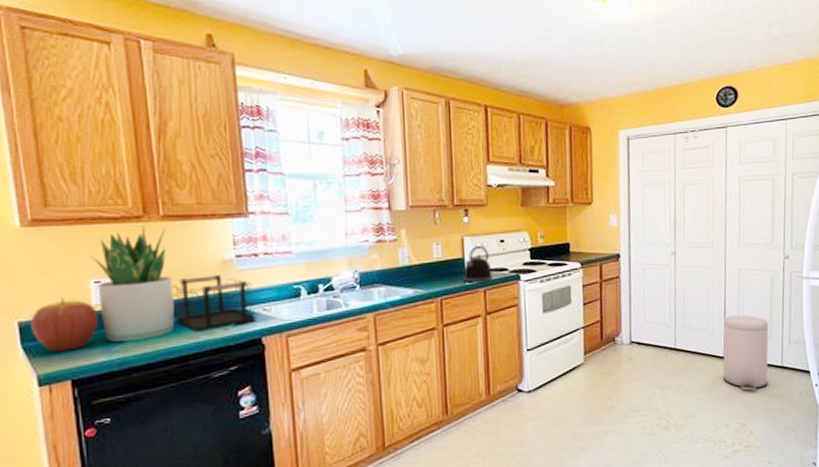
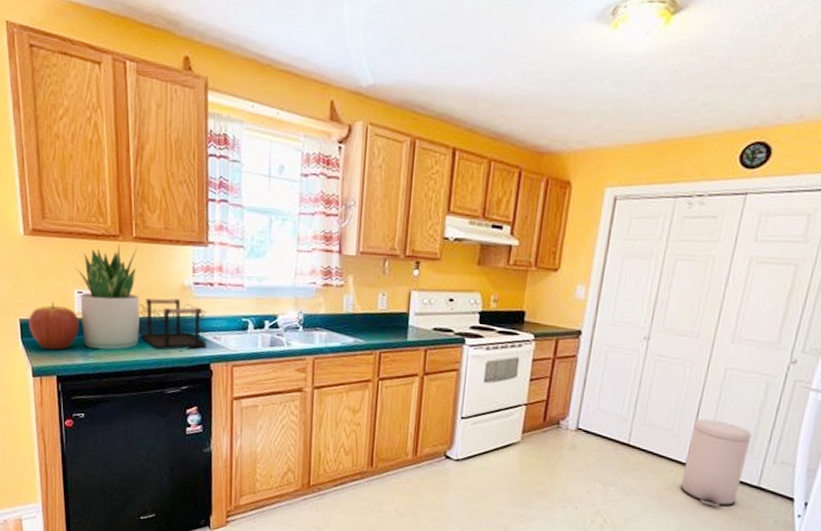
kettle: present [463,246,493,284] -> none [404,302,437,343]

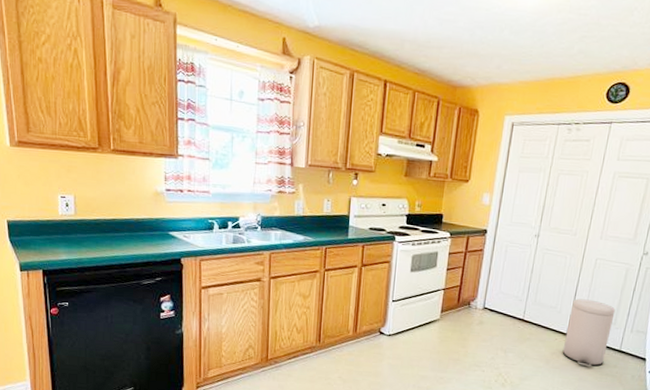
fruit: present [29,302,80,350] -> none [16,205,63,248]
planter: present [76,244,140,350] -> none [59,155,118,247]
dish rack: present [139,298,208,351] -> none [117,202,178,248]

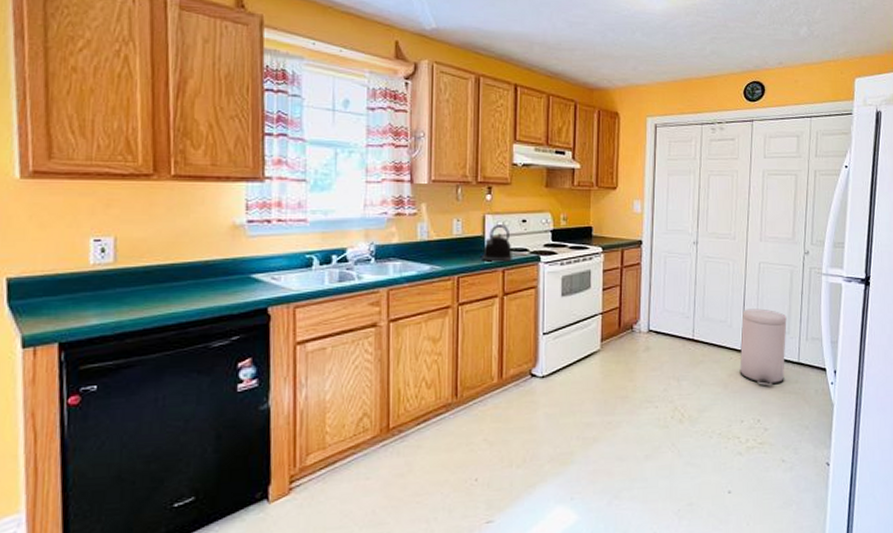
kettle: none [346,206,372,240] -> present [482,225,512,263]

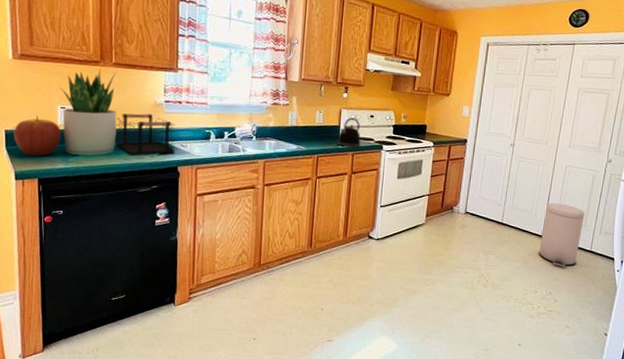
fruit: none [20,254,95,312] -> present [14,116,62,157]
planter: none [93,183,179,305] -> present [60,68,117,156]
dish rack: none [177,238,264,299] -> present [116,113,176,157]

